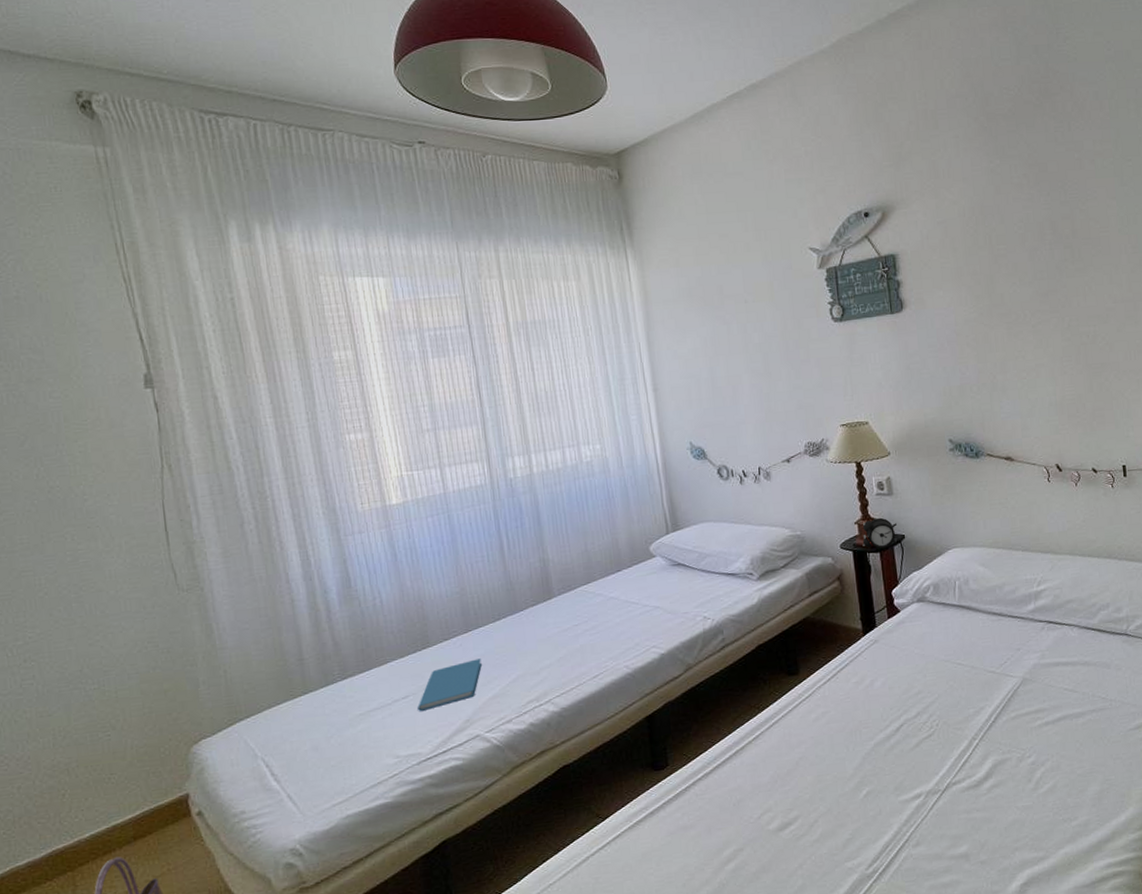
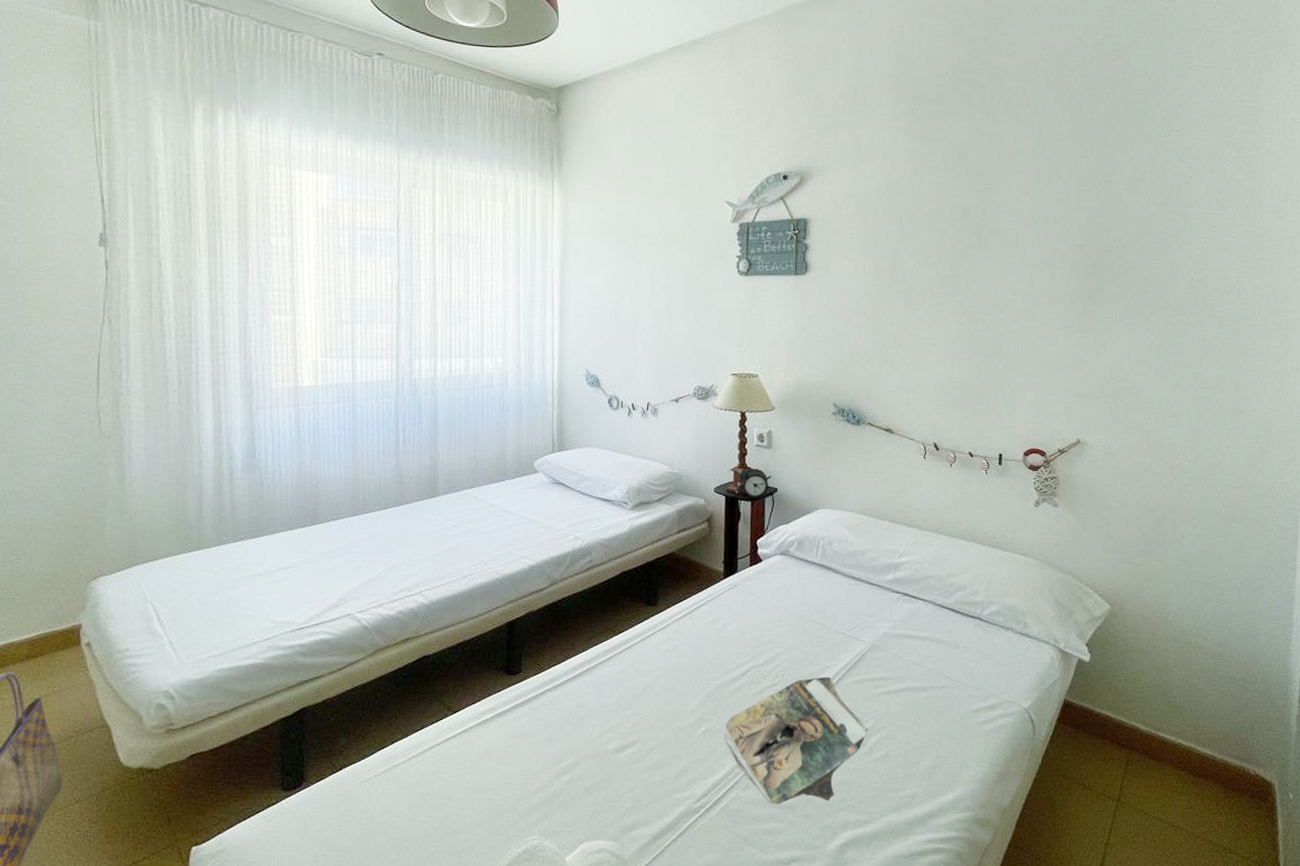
book: present [418,658,482,711] -> none [298,542,363,583]
magazine: none [887,718,1032,857] -> present [723,676,869,805]

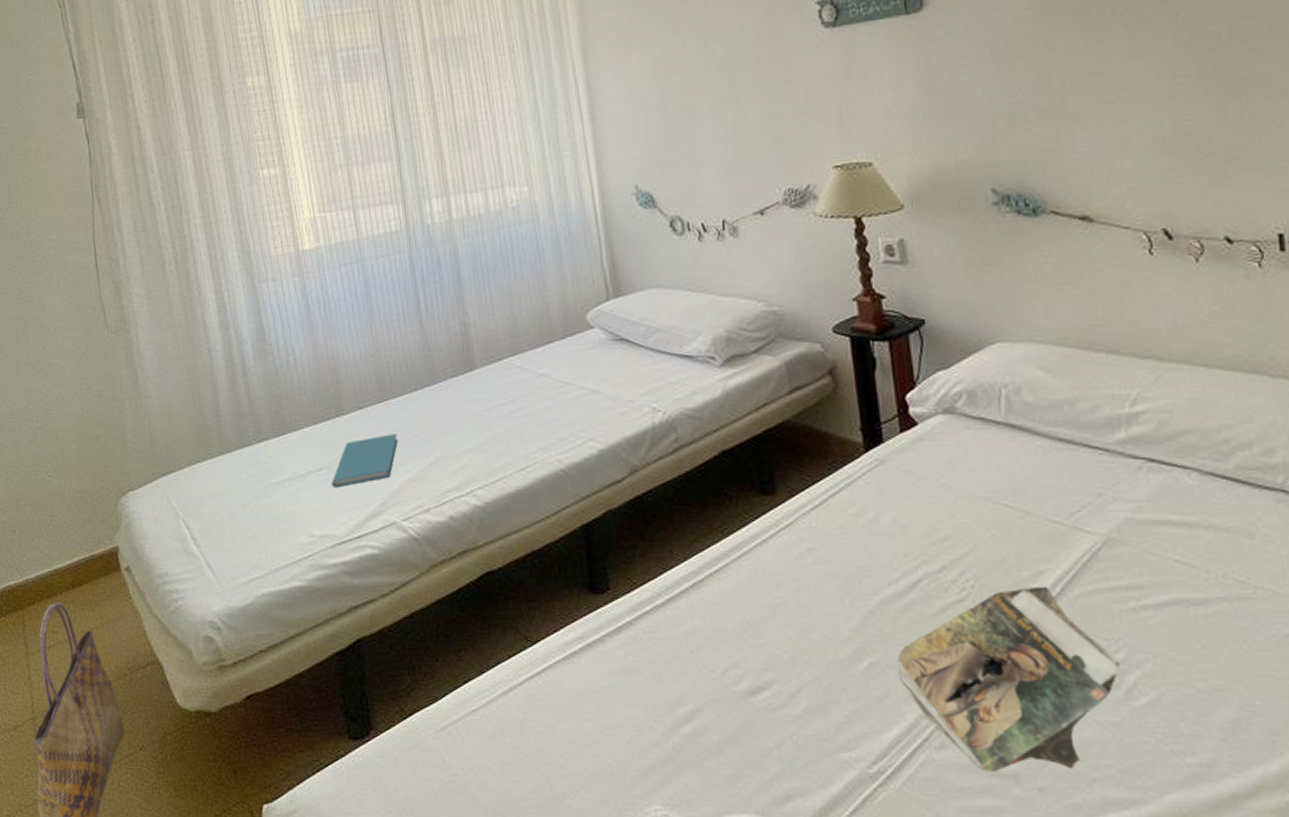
book: none [298,542,363,583] -> present [332,434,398,487]
alarm clock: present [736,468,771,499] -> none [863,293,913,337]

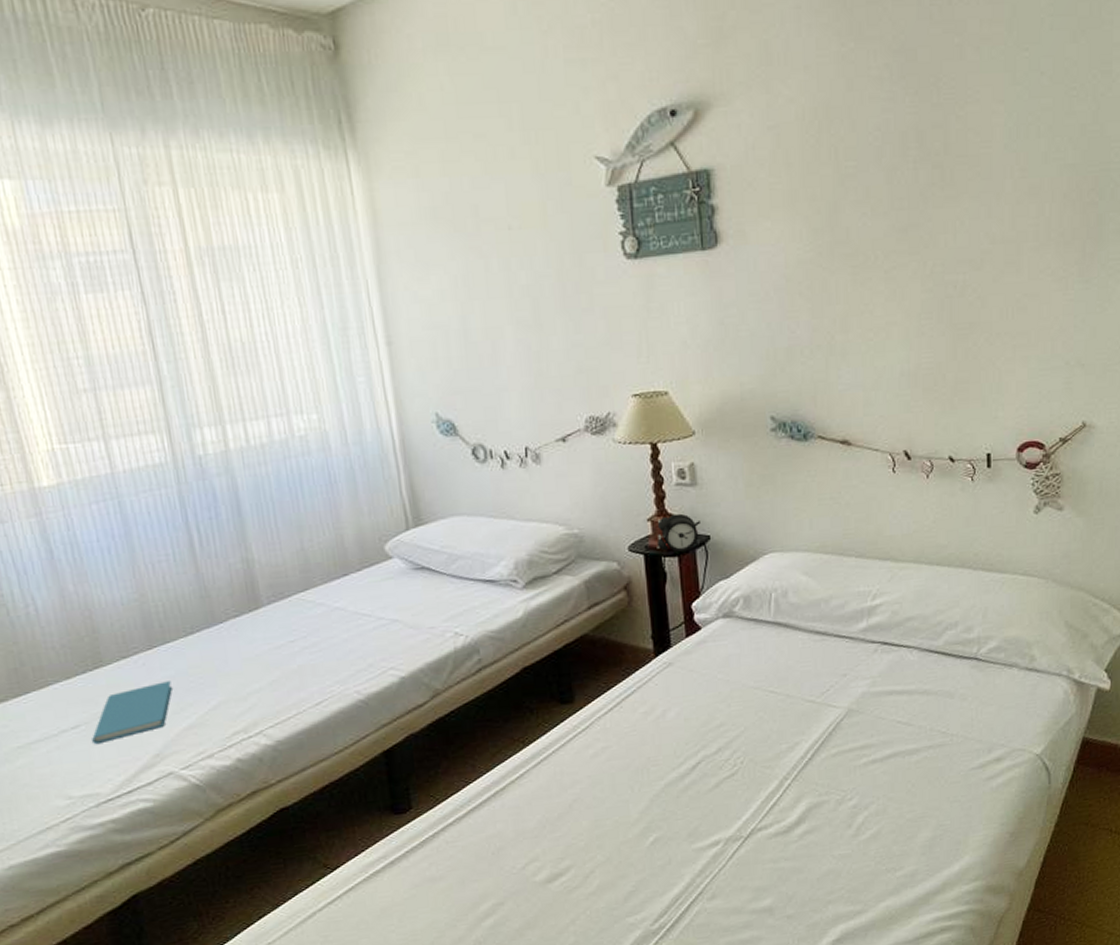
alarm clock: none [863,293,913,337] -> present [656,513,700,553]
magazine: present [898,586,1121,773] -> none [678,754,853,911]

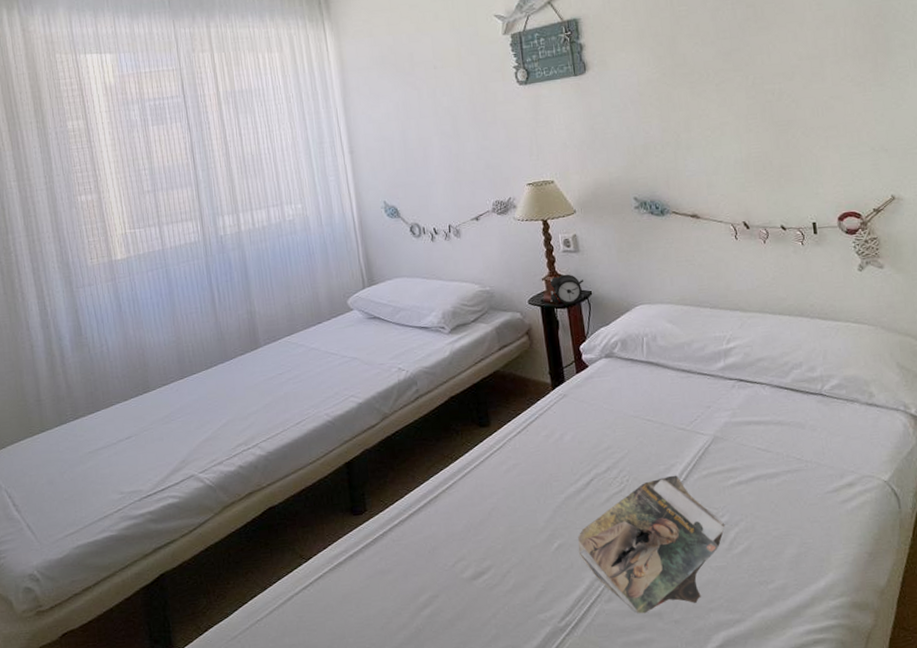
book: present [92,681,172,744] -> none [139,403,196,451]
magazine: none [678,754,853,911] -> present [578,475,725,614]

